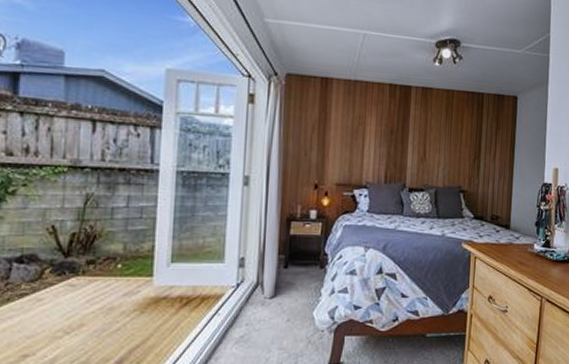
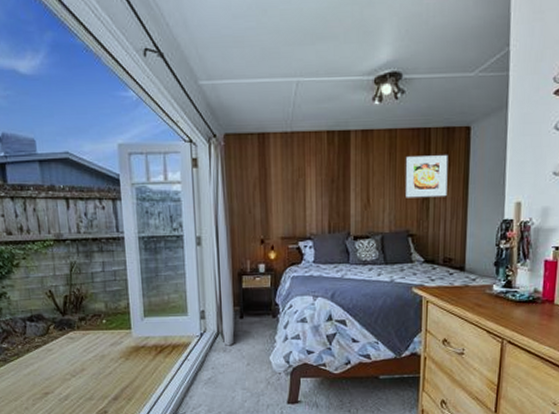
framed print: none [459,116,498,157] -> present [406,155,448,198]

